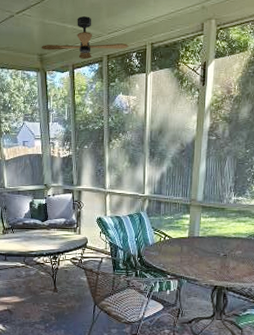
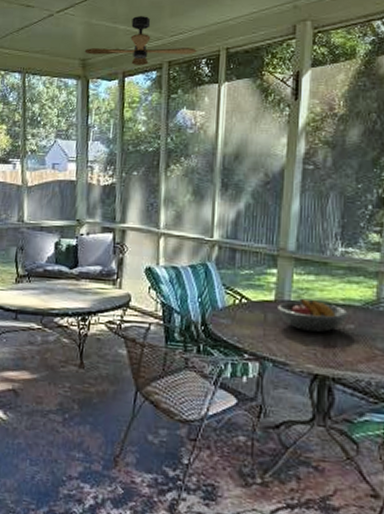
fruit bowl: none [190,234,239,257] -> present [277,298,350,332]

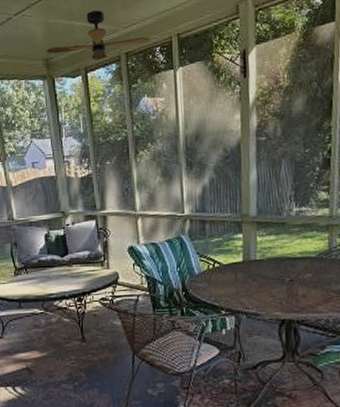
fruit bowl: present [277,298,350,332] -> none [246,256,307,284]

